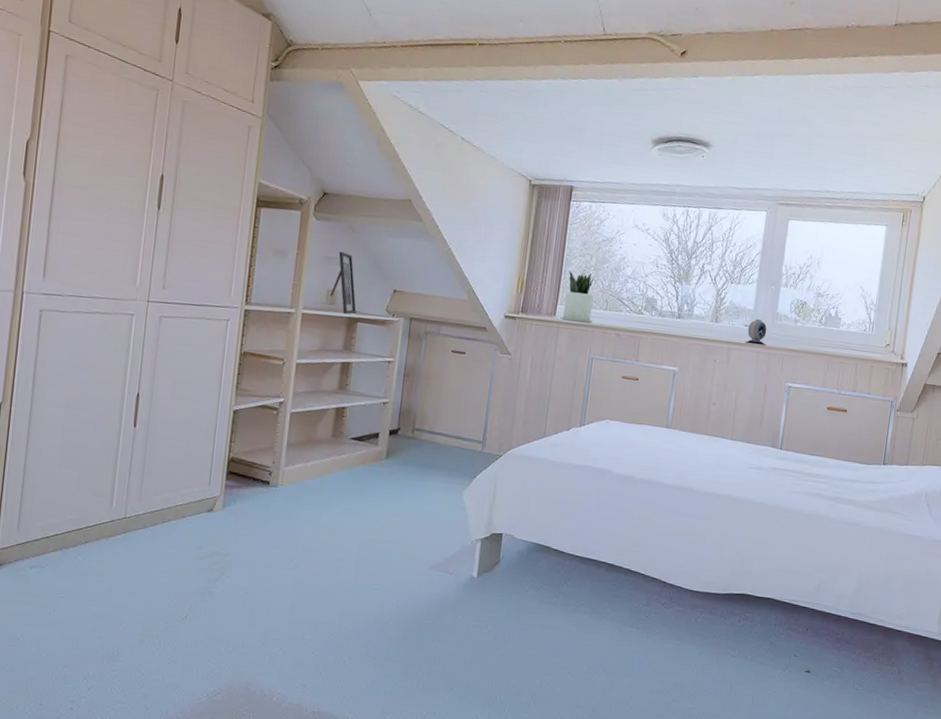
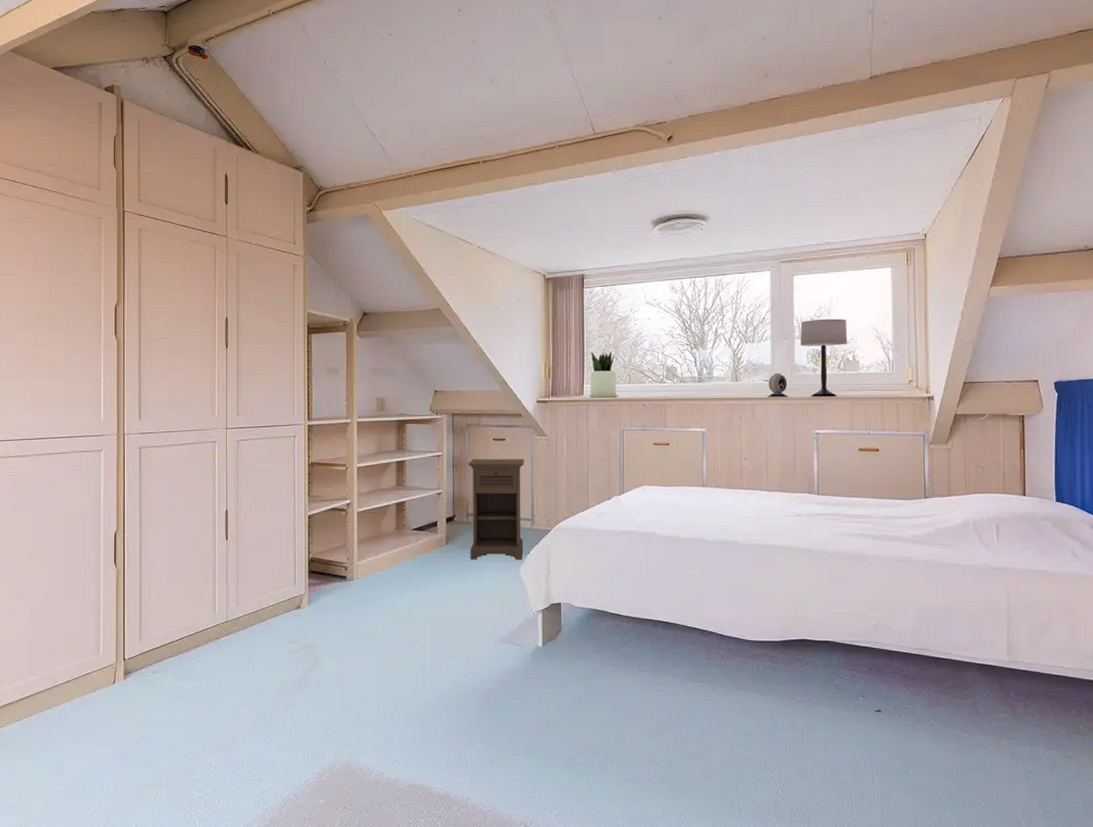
picture frame: present [330,252,356,315] -> none [379,363,404,418]
nightstand: none [410,370,484,484] -> present [468,459,525,560]
table lamp: none [786,268,835,352] -> present [800,318,848,397]

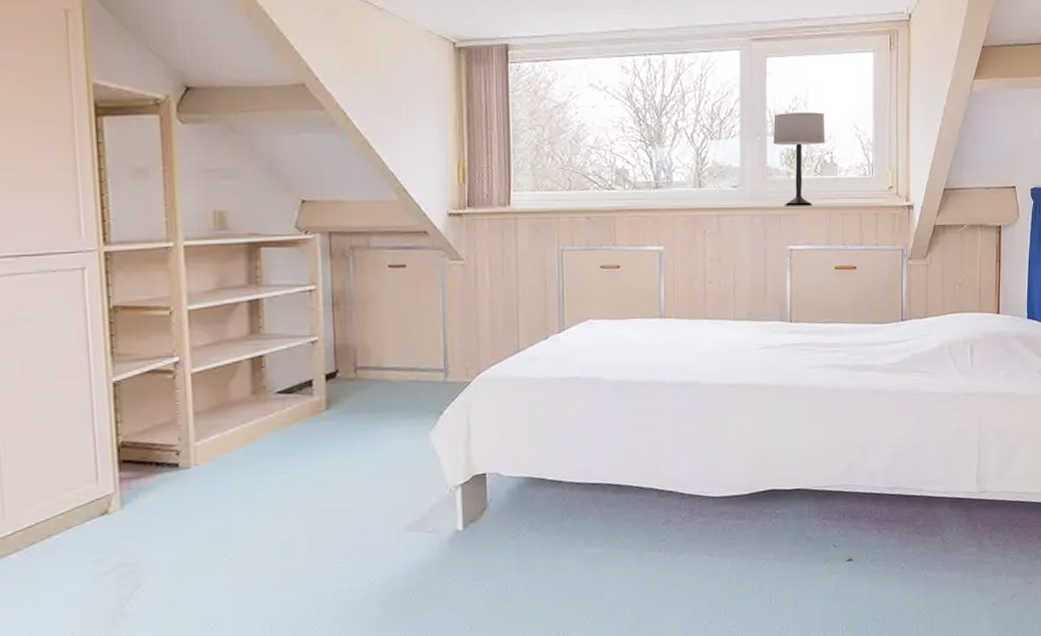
nightstand: present [468,459,525,560] -> none [354,291,435,428]
planter: present [587,351,619,398] -> none [515,147,556,209]
alarm clock: present [767,372,789,397] -> none [735,177,760,207]

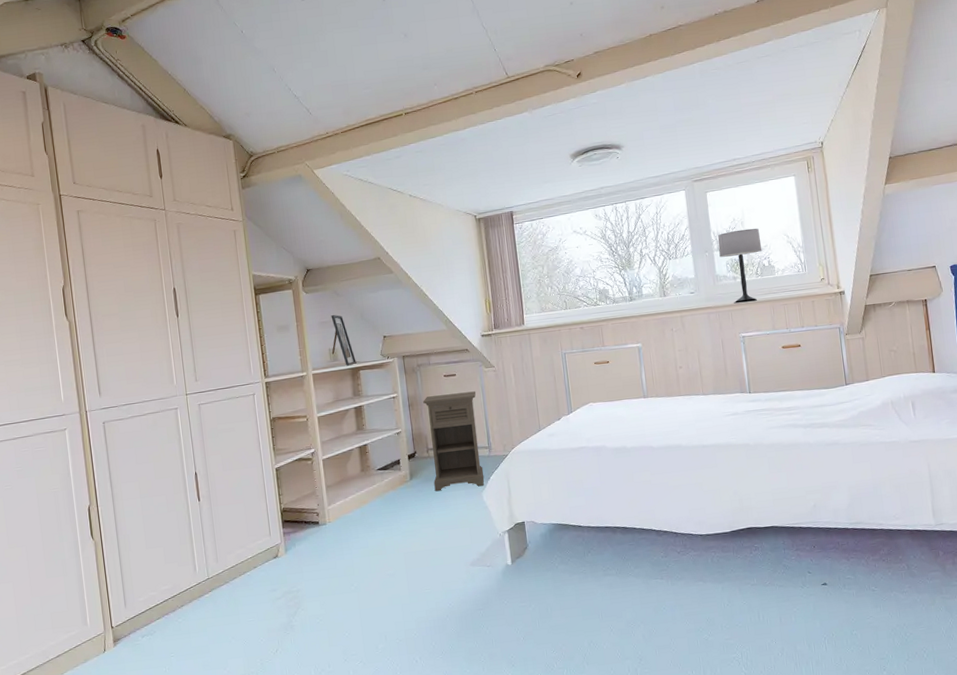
picture frame: none [218,161,256,240] -> present [331,315,357,367]
nightstand: none [354,291,435,428] -> present [423,391,484,492]

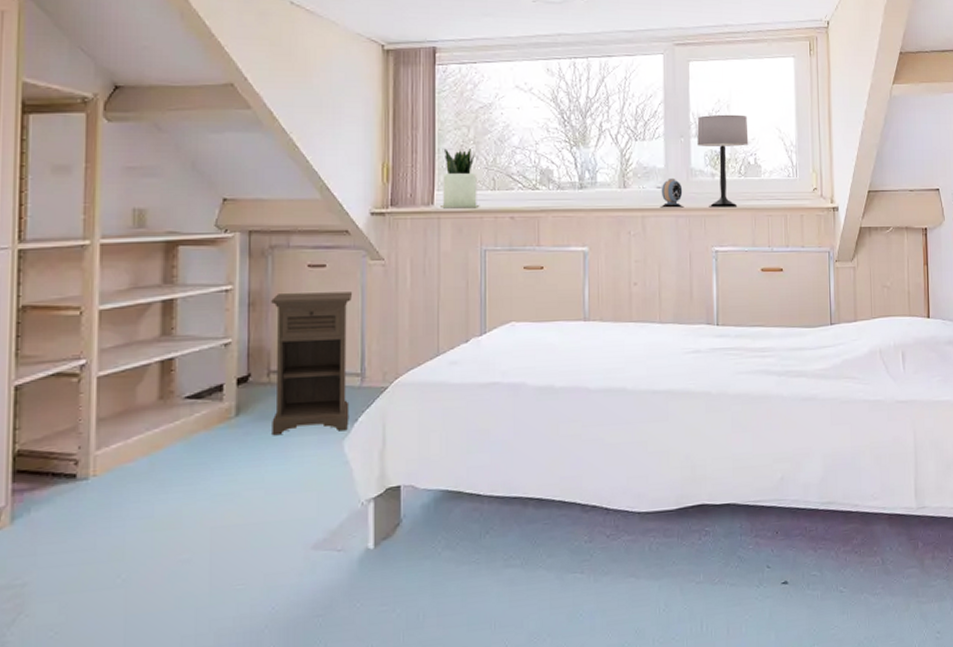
picture frame: present [331,315,357,367] -> none [137,159,175,238]
planter: none [526,280,558,327] -> present [439,147,480,209]
alarm clock: none [693,284,714,308] -> present [660,177,684,208]

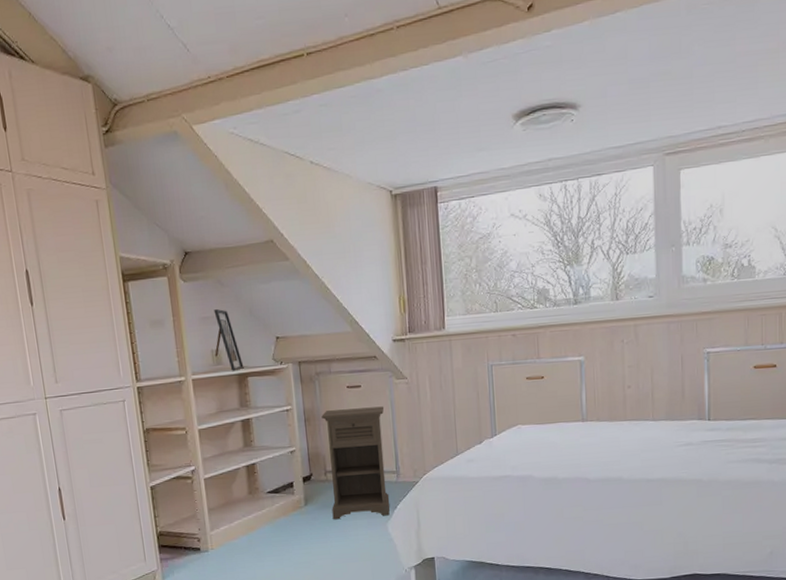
picture frame: none [137,159,175,238] -> present [213,309,244,372]
planter: present [439,147,480,209] -> none [449,275,485,332]
alarm clock: present [660,177,684,208] -> none [651,286,676,316]
table lamp: present [697,114,749,207] -> none [688,217,743,312]

